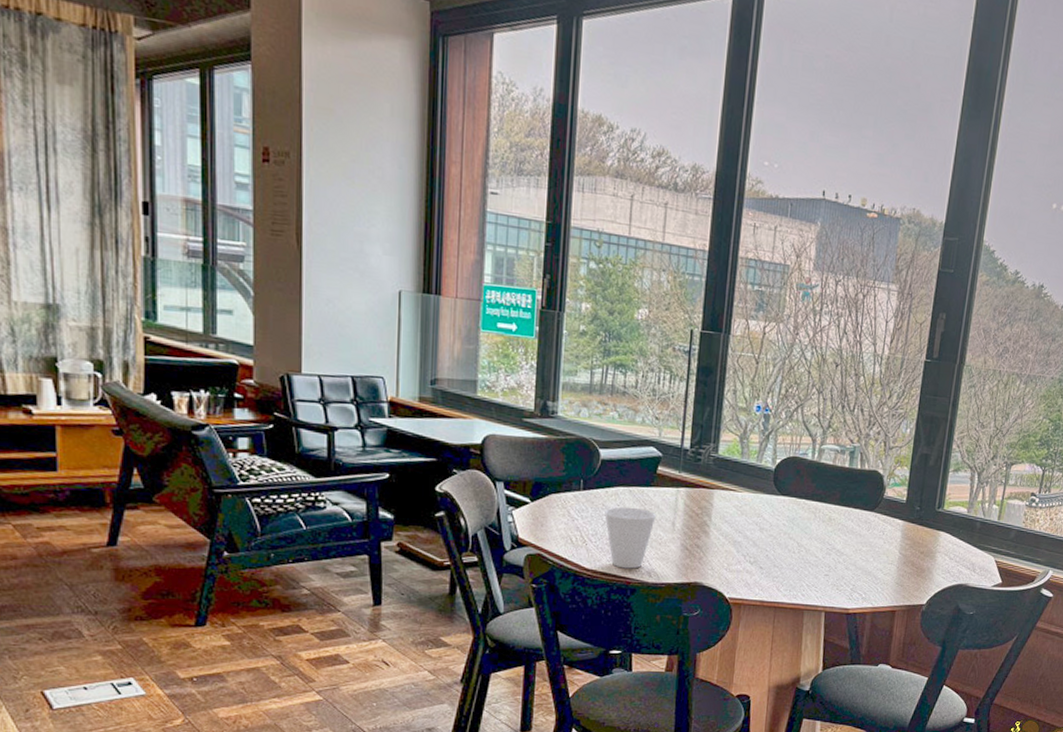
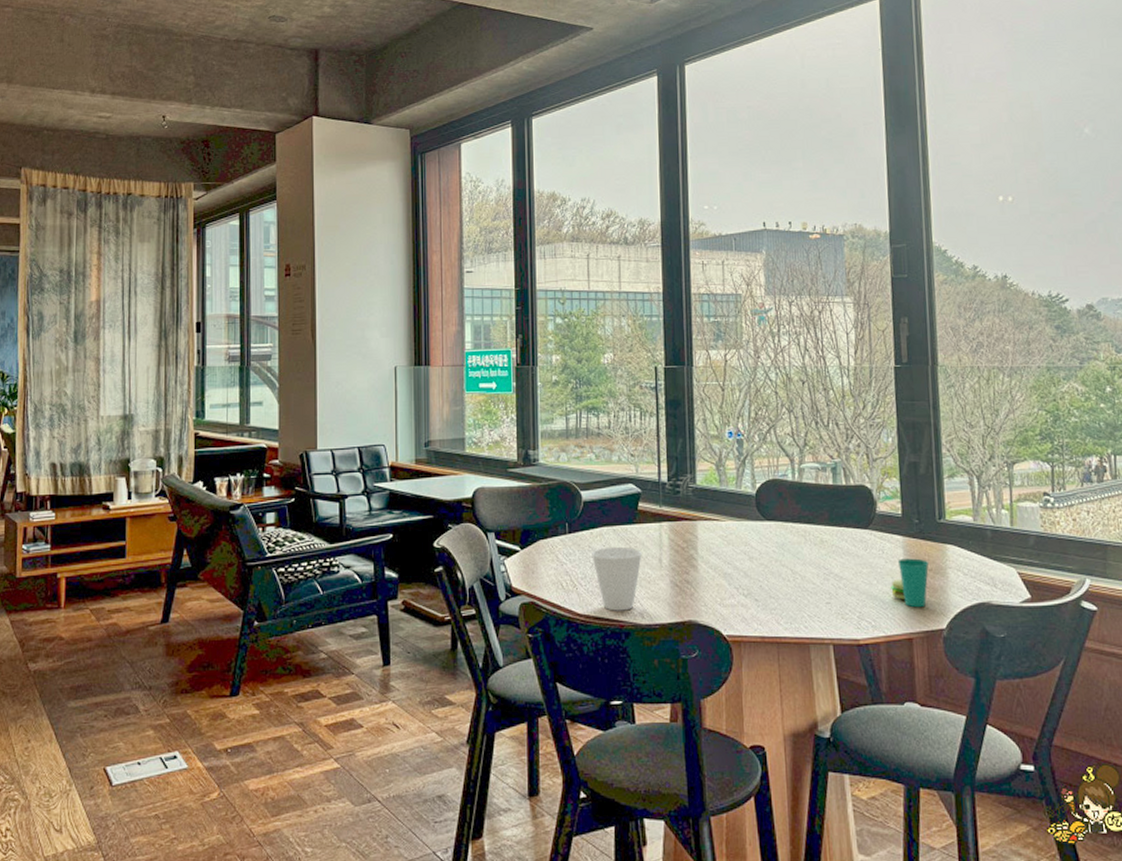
cup: none [884,540,921,585] -> present [891,558,929,608]

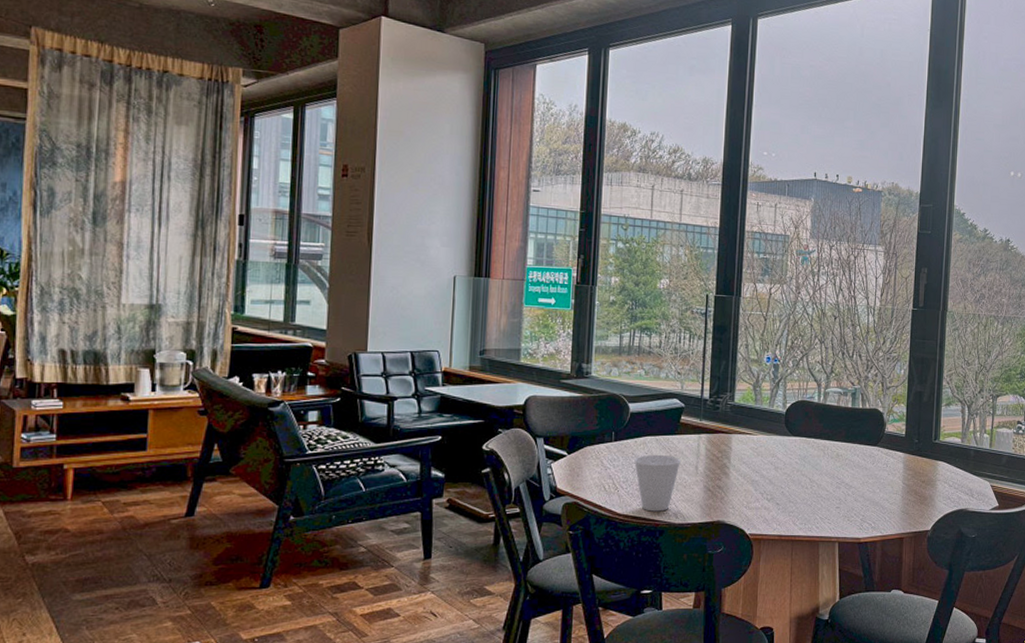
cup: present [891,558,929,608] -> none [890,472,922,513]

